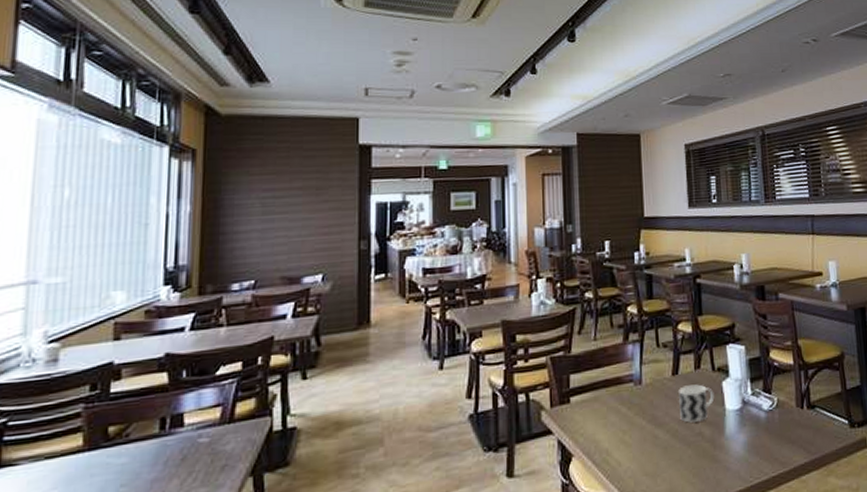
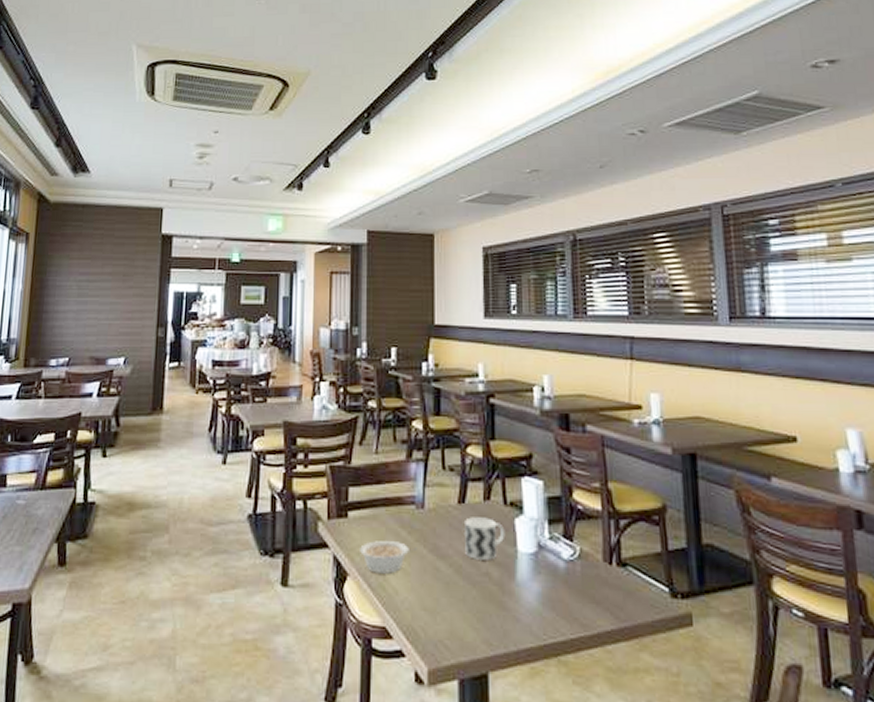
legume: none [583,417,637,450] -> present [360,541,417,574]

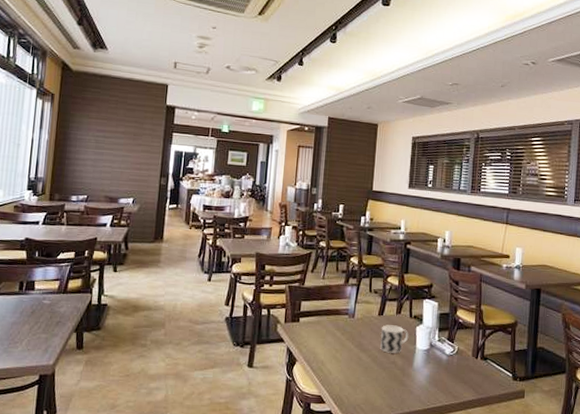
legume: present [360,541,417,574] -> none [306,338,347,361]

